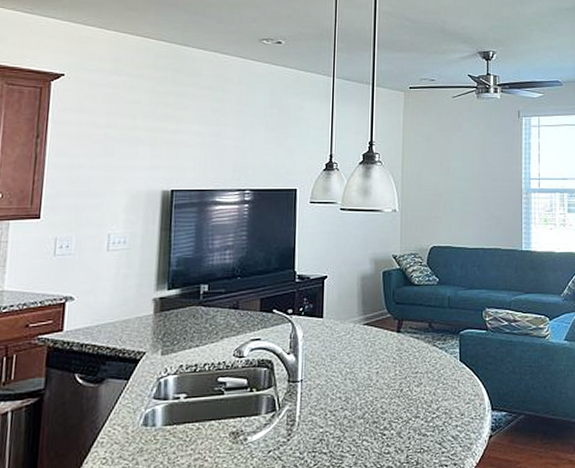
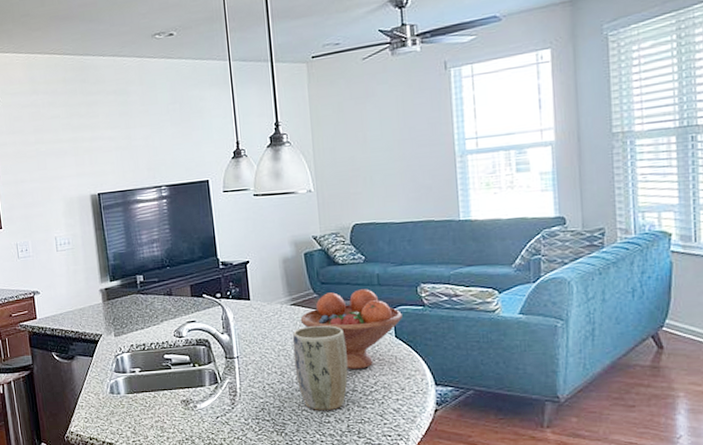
plant pot: none [360,346,414,441] -> present [292,325,349,411]
fruit bowl: none [371,311,467,395] -> present [300,289,402,370]

